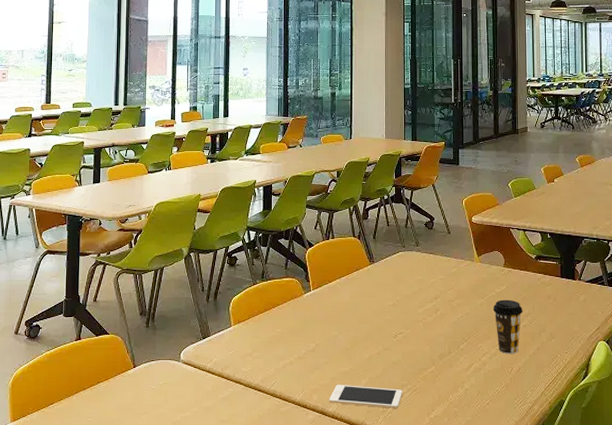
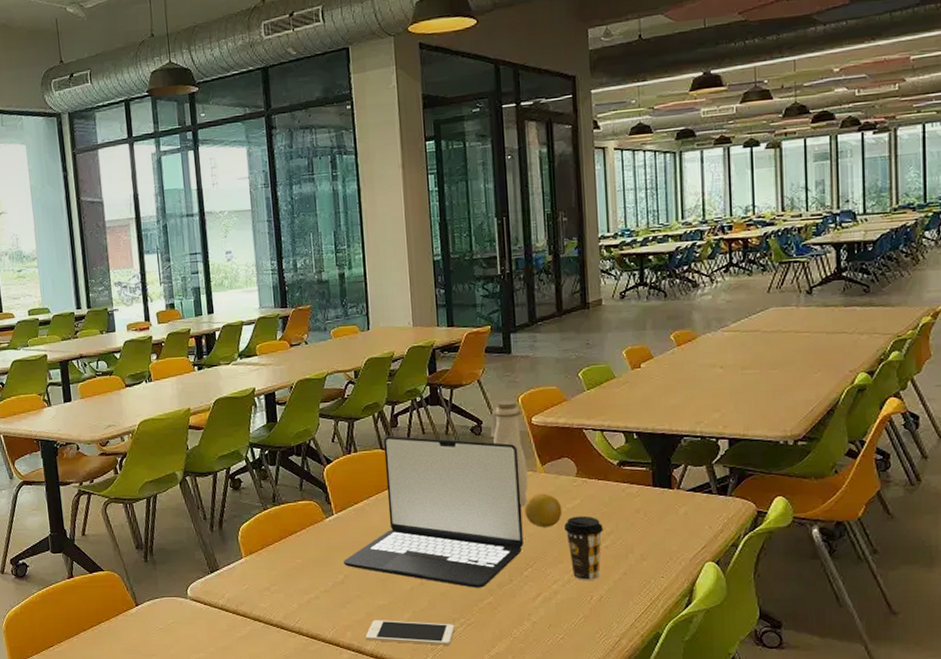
laptop: none [316,226,461,358] -> present [344,435,524,588]
water bottle: none [440,202,467,289] -> present [490,400,528,506]
fruit: none [463,279,492,308] -> present [524,493,562,528]

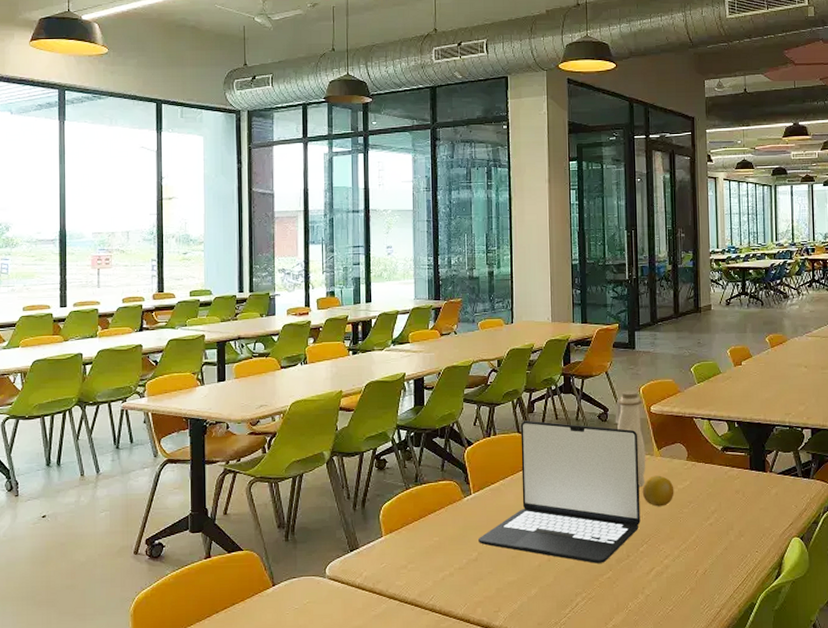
cell phone: present [365,620,455,646] -> none [495,595,577,620]
coffee cup: present [564,515,603,581] -> none [676,496,708,556]

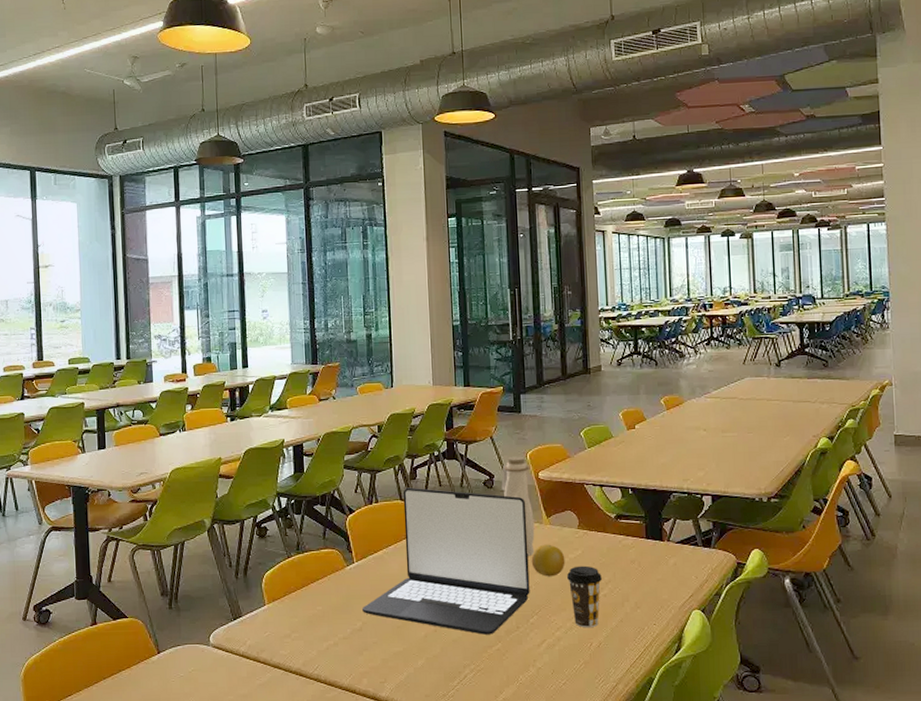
coffee cup: none [676,496,708,556] -> present [567,565,602,628]

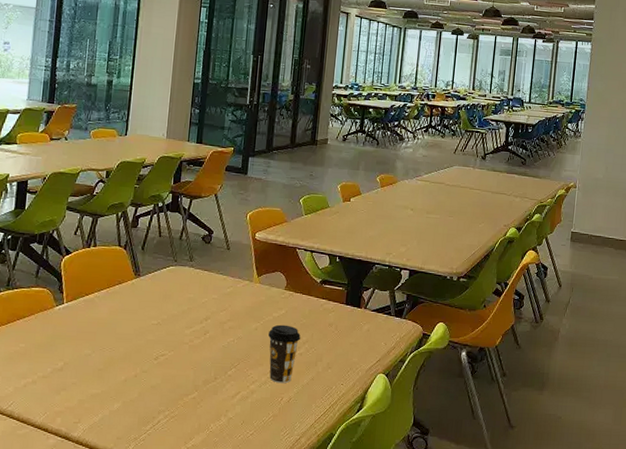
laptop: present [362,487,530,635] -> none [66,235,240,383]
water bottle: present [501,456,535,556] -> none [218,215,248,311]
fruit: present [531,544,565,577] -> none [237,301,269,333]

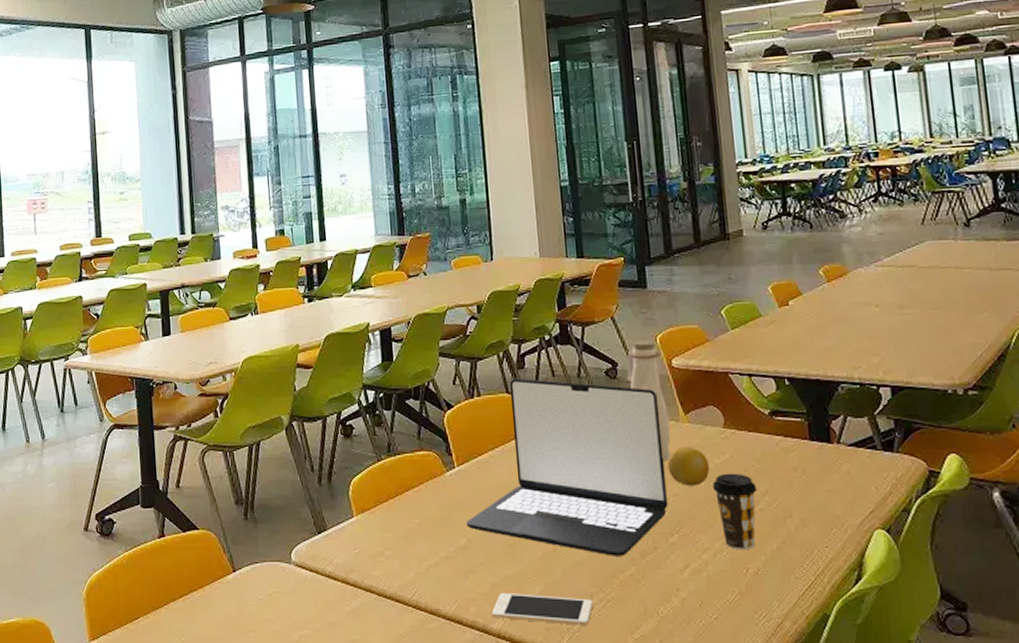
laptop: none [66,235,240,383] -> present [466,378,668,556]
cell phone: none [74,408,159,436] -> present [491,593,593,625]
water bottle: none [218,215,248,311] -> present [626,340,671,461]
fruit: none [237,301,269,333] -> present [667,446,710,486]

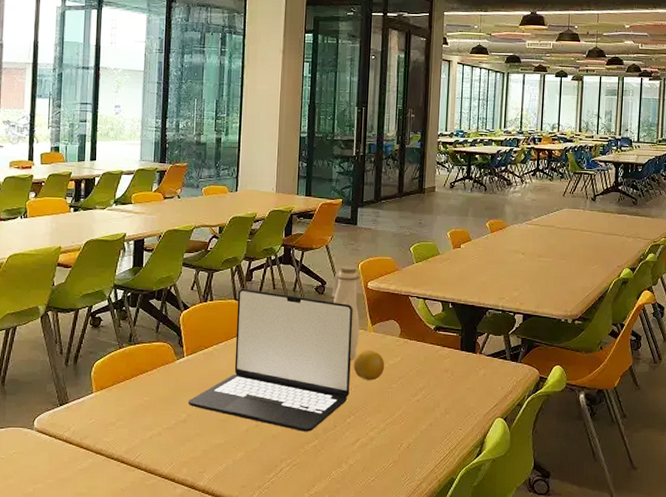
cell phone: present [491,593,593,625] -> none [200,458,281,484]
coffee cup: present [713,473,757,550] -> none [385,372,417,430]

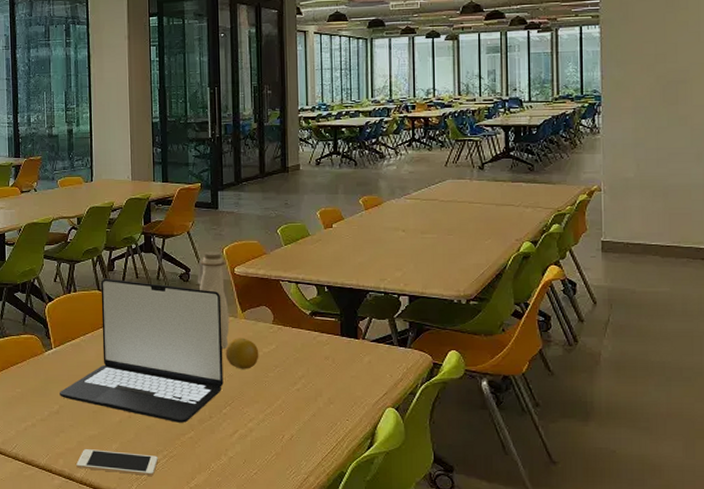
cell phone: none [200,458,281,484] -> present [76,449,158,476]

